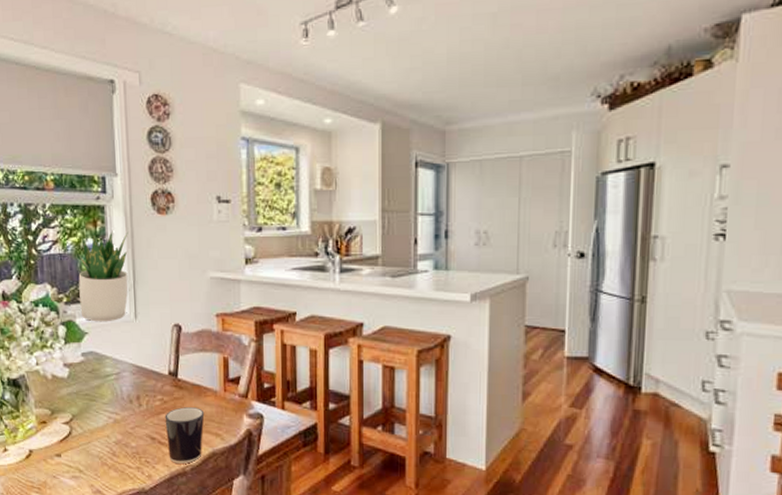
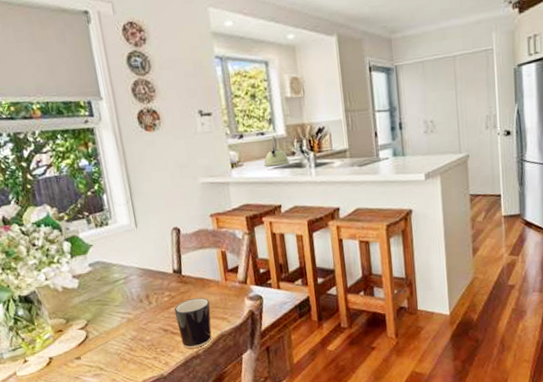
planter: present [77,230,128,322] -> none [72,149,127,235]
kettle: none [282,232,311,267] -> present [264,136,289,167]

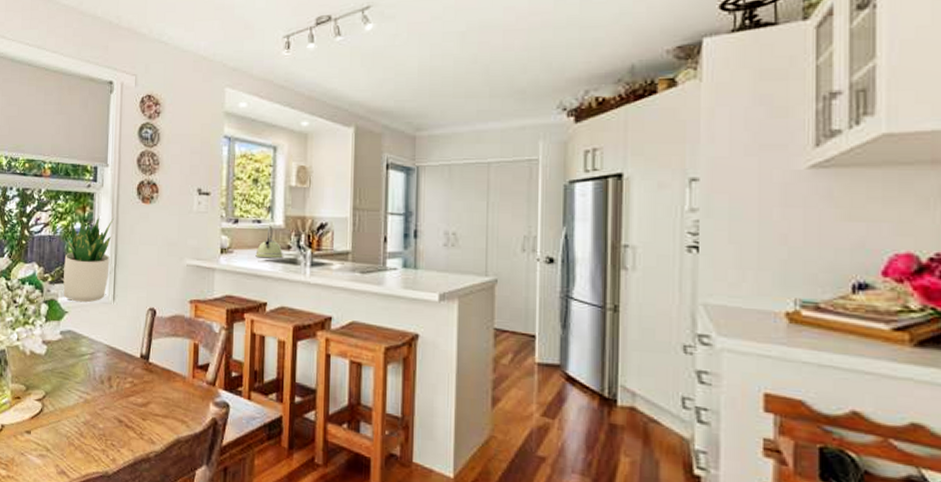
planter: none [72,149,127,235] -> present [63,216,114,303]
mug: present [174,298,212,349] -> none [133,391,172,451]

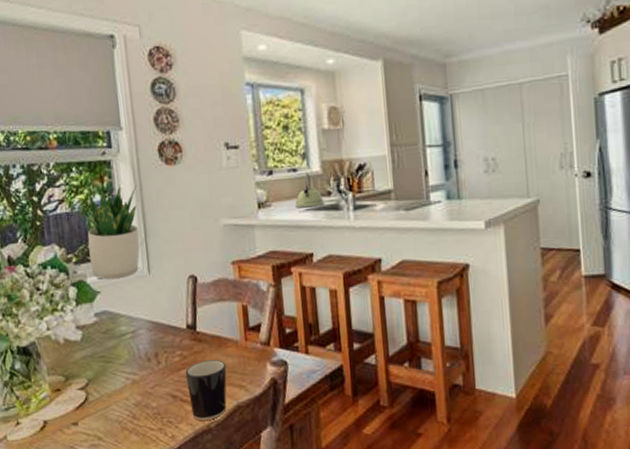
mug: none [133,391,172,451] -> present [185,360,227,422]

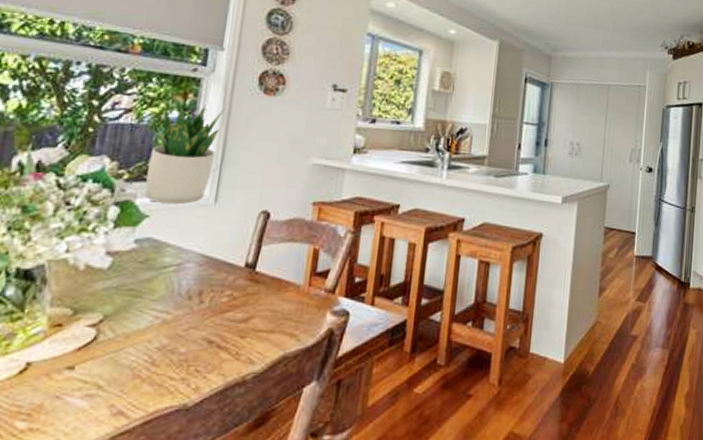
mug: present [185,360,227,422] -> none [227,304,282,372]
kettle: present [295,172,324,208] -> none [391,127,421,161]

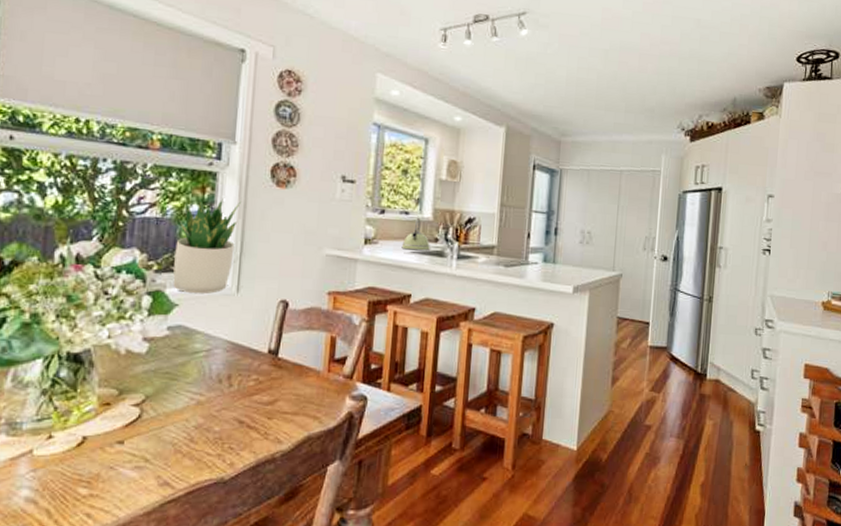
kettle: none [391,127,421,161] -> present [401,217,430,251]

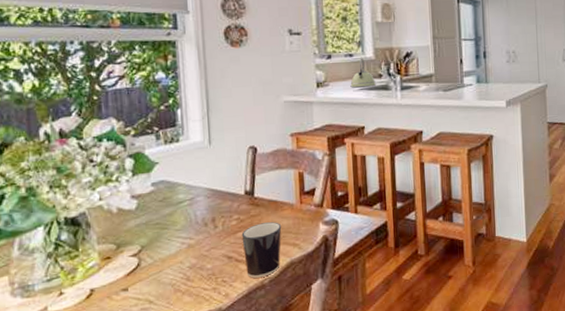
planter: present [173,198,241,295] -> none [146,63,202,152]
mug: none [257,388,304,451] -> present [241,222,282,279]

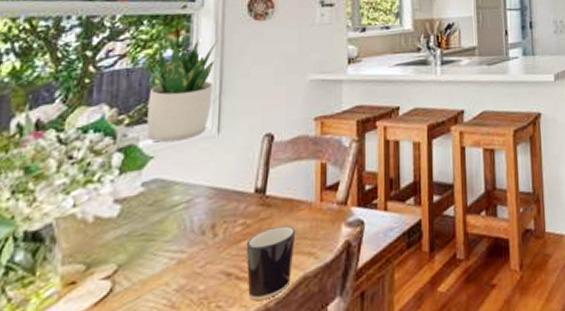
planter: none [146,63,202,152] -> present [146,39,218,144]
kettle: present [350,58,376,88] -> none [385,30,414,64]

